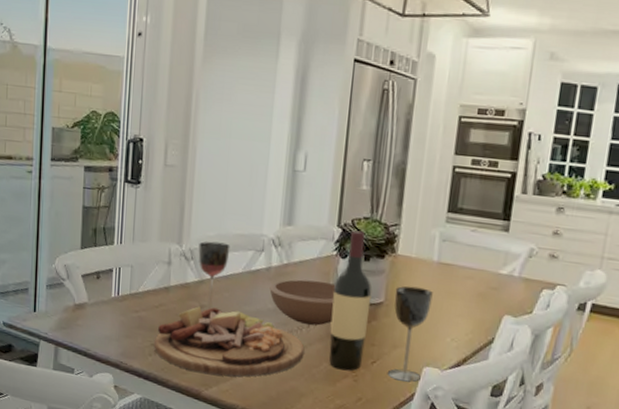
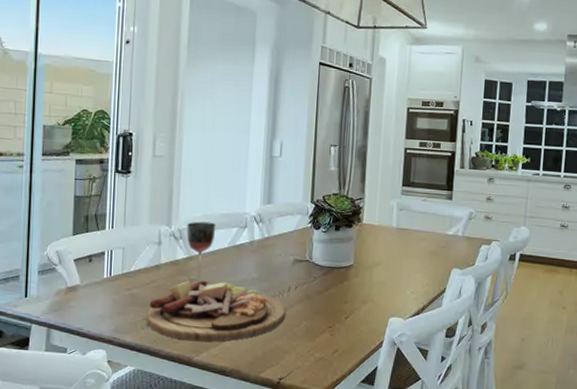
bowl: present [269,279,336,326] -> none [253,250,312,289]
wine bottle: present [328,230,372,371] -> none [307,205,343,327]
wine glass: present [388,286,433,382] -> none [360,249,394,332]

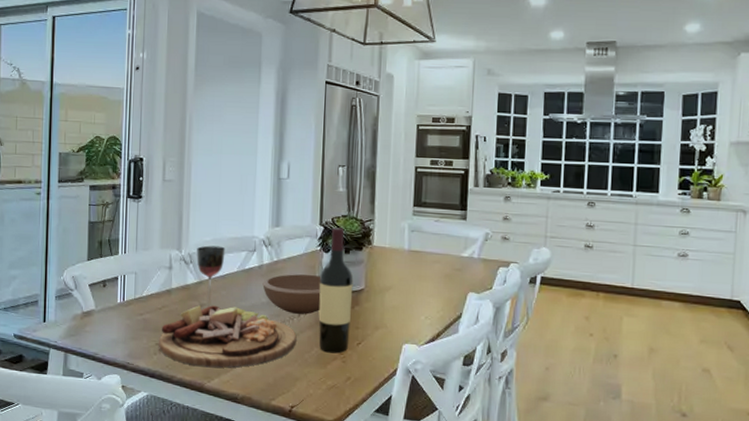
bowl: none [253,250,312,289] -> present [262,274,321,314]
wine bottle: none [307,205,343,327] -> present [318,227,354,354]

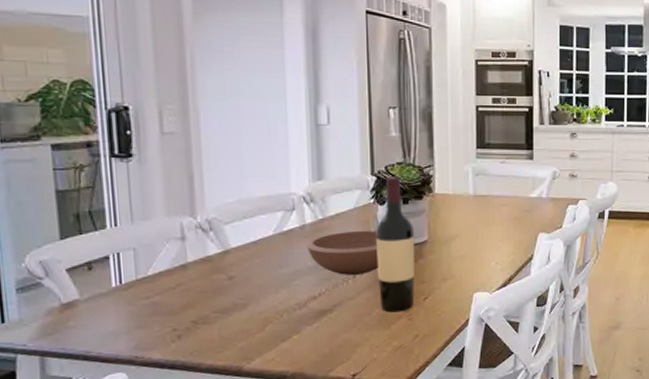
food platter: present [158,305,297,368] -> none [175,275,354,348]
wineglass: present [196,245,226,307] -> none [217,207,256,280]

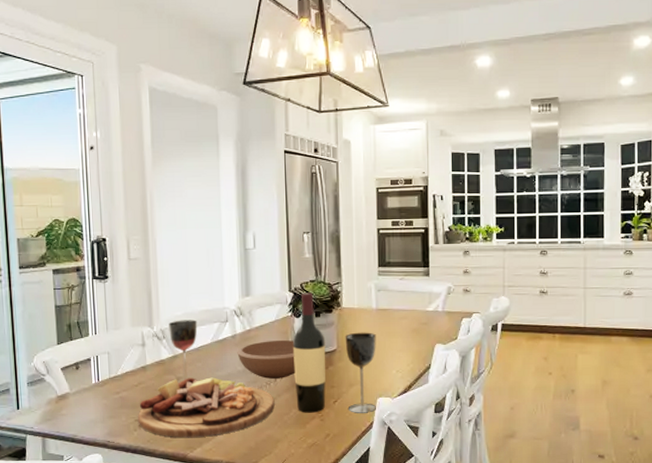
food platter: none [175,275,354,348] -> present [137,377,275,438]
wineglass: none [217,207,256,280] -> present [169,320,198,380]
wine glass: none [437,221,473,311] -> present [345,332,376,413]

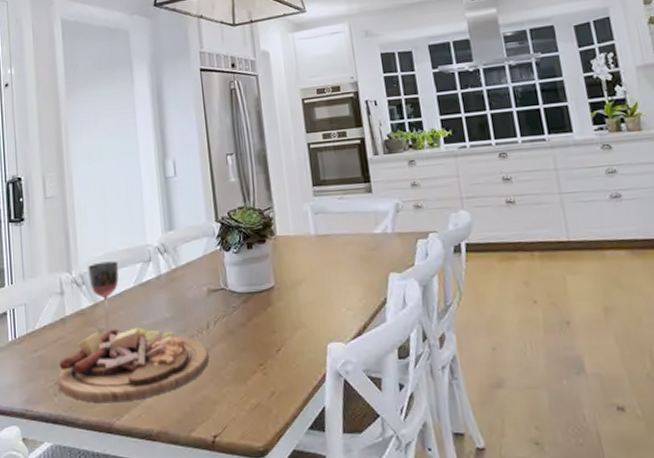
bowl: present [237,340,295,379] -> none [163,278,230,326]
wine bottle: present [293,292,326,413] -> none [224,221,268,366]
wine glass: present [345,332,376,413] -> none [282,263,328,364]

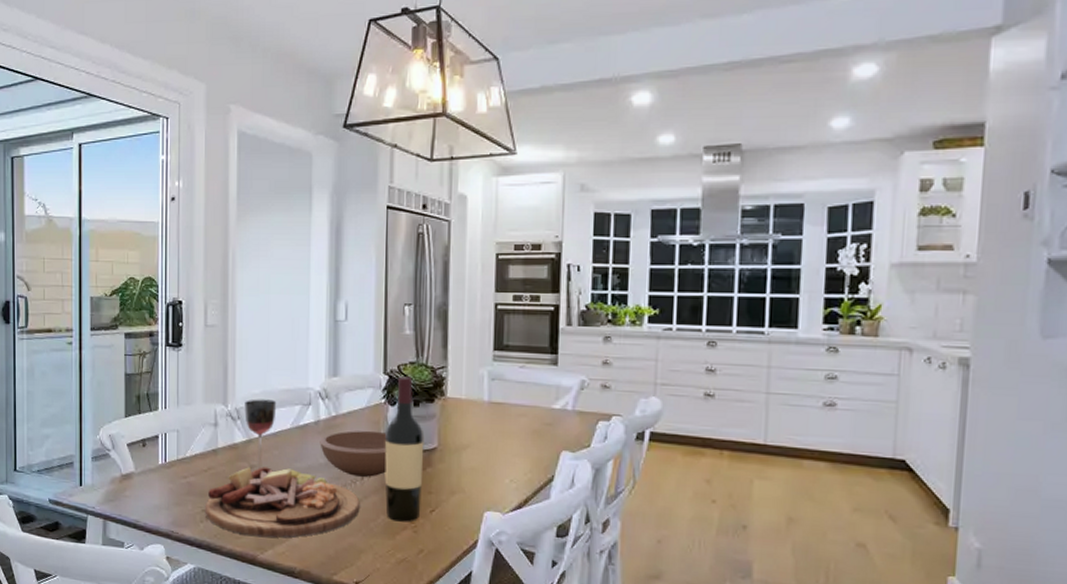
bowl: none [163,278,230,326] -> present [320,431,387,477]
wine bottle: none [224,221,268,366] -> present [385,376,425,522]

